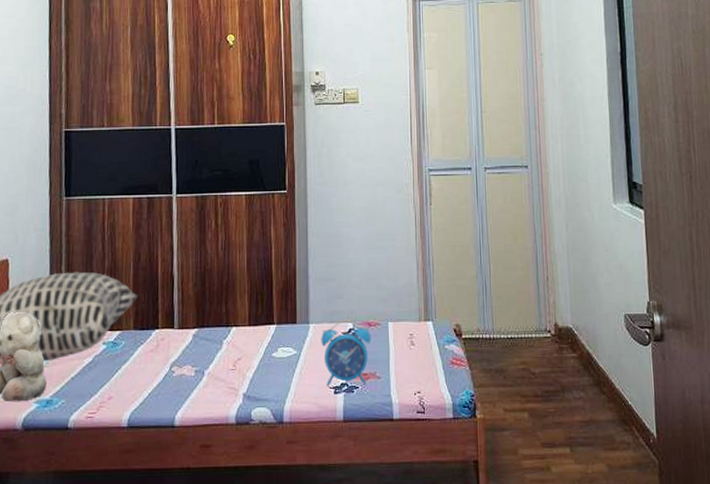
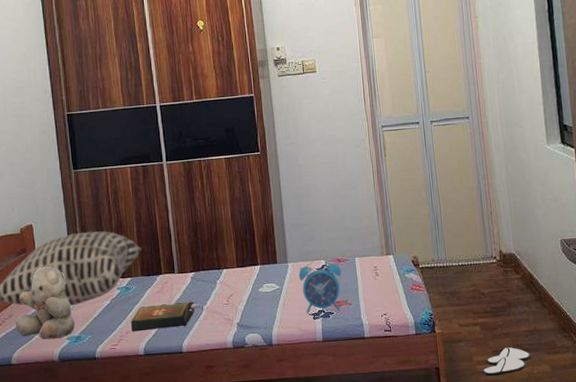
book: none [114,362,196,398] -> present [130,300,197,332]
slippers: none [529,439,585,474] -> present [483,346,531,376]

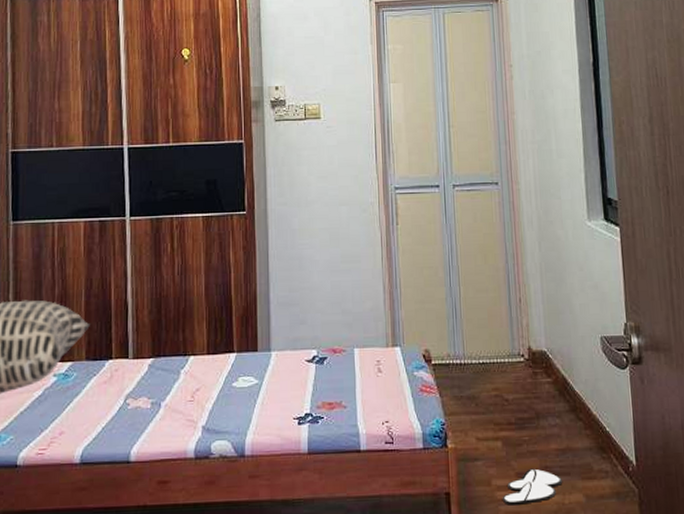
book: present [130,300,197,332] -> none [66,394,153,433]
alarm clock: present [298,257,342,314] -> none [283,346,337,417]

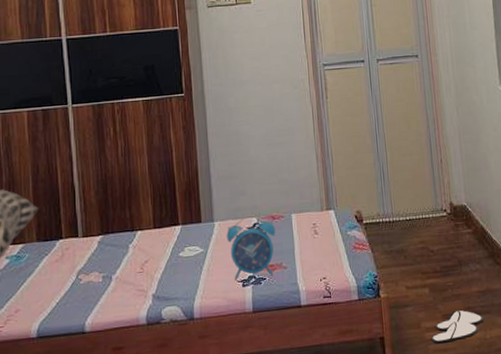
alarm clock: none [283,346,337,417] -> present [226,214,276,281]

